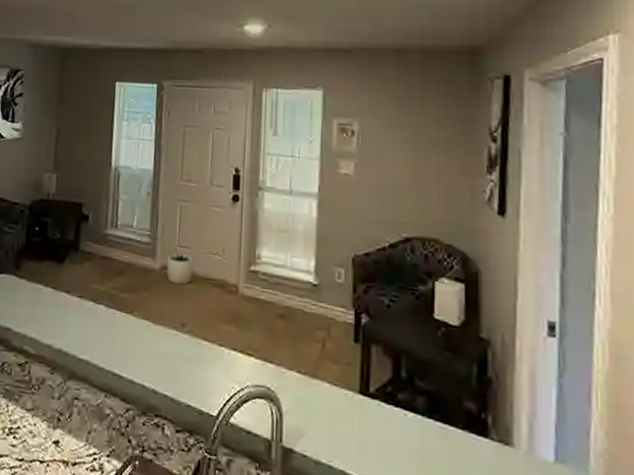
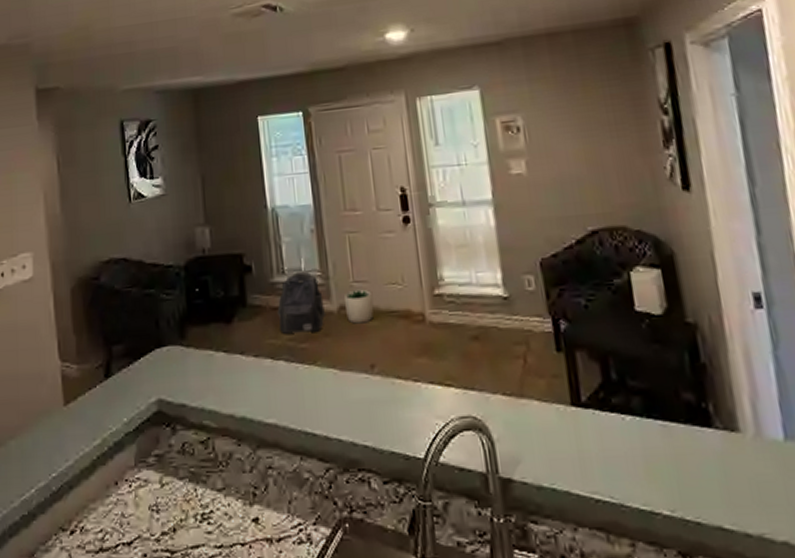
backpack: none [105,228,149,285] -> present [277,271,326,334]

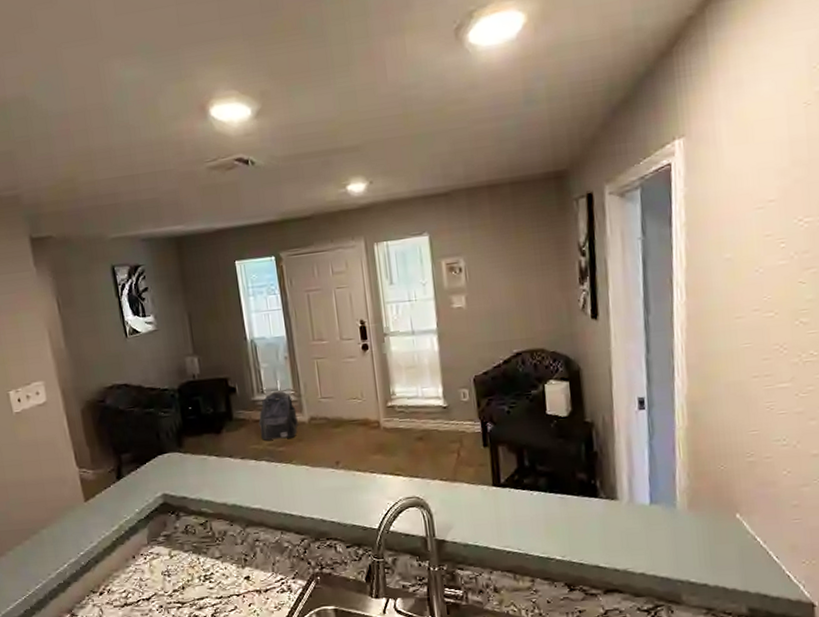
planter: present [344,289,374,324] -> none [314,403,338,431]

